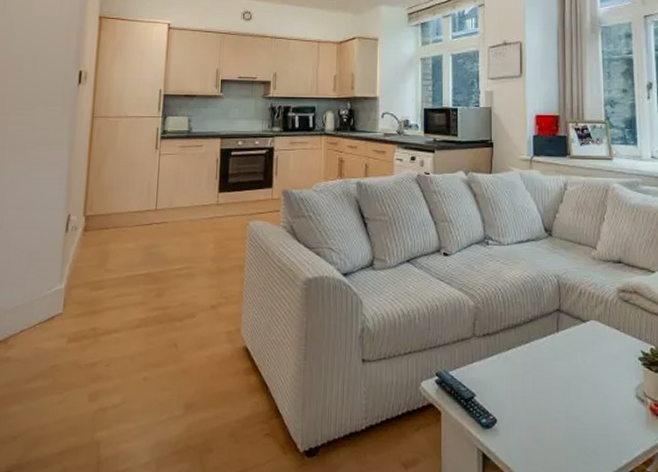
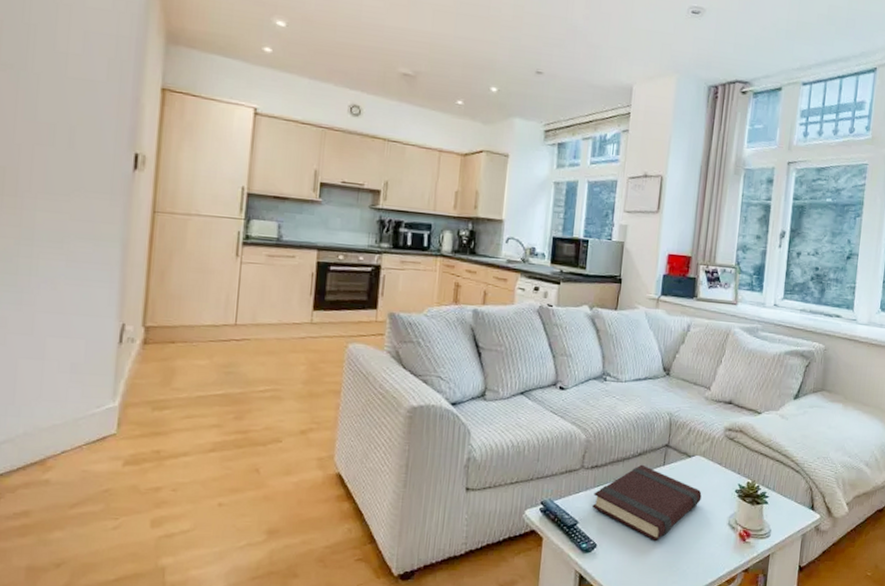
book: none [488,331,603,417] -> present [592,464,702,542]

